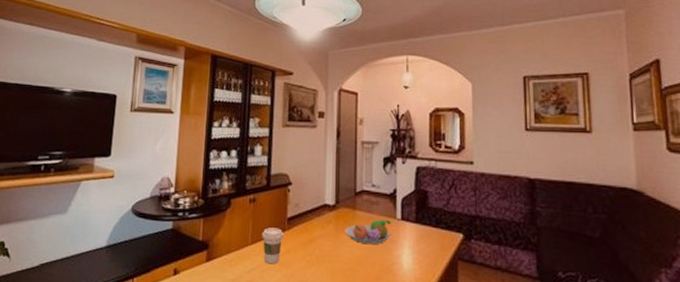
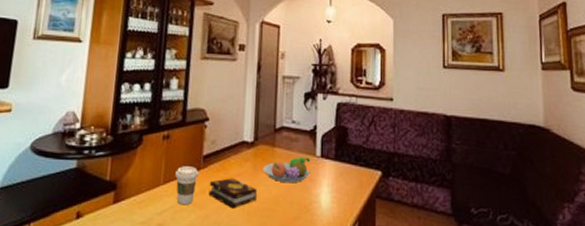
book: none [293,239,339,268] -> present [208,178,257,209]

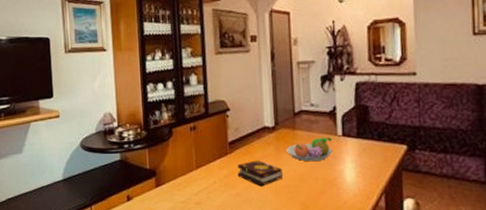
coffee cup: present [175,166,199,205] -> none [205,152,227,186]

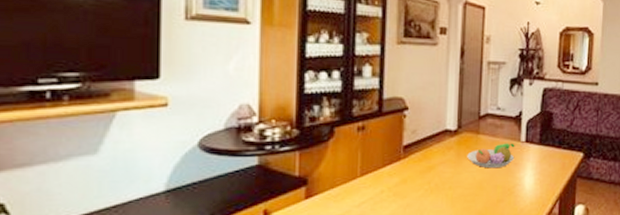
book: present [237,160,283,187] -> none [410,167,461,196]

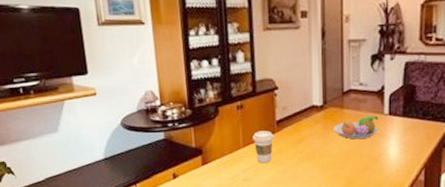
coffee cup: none [373,157,399,196] -> present [253,131,274,163]

